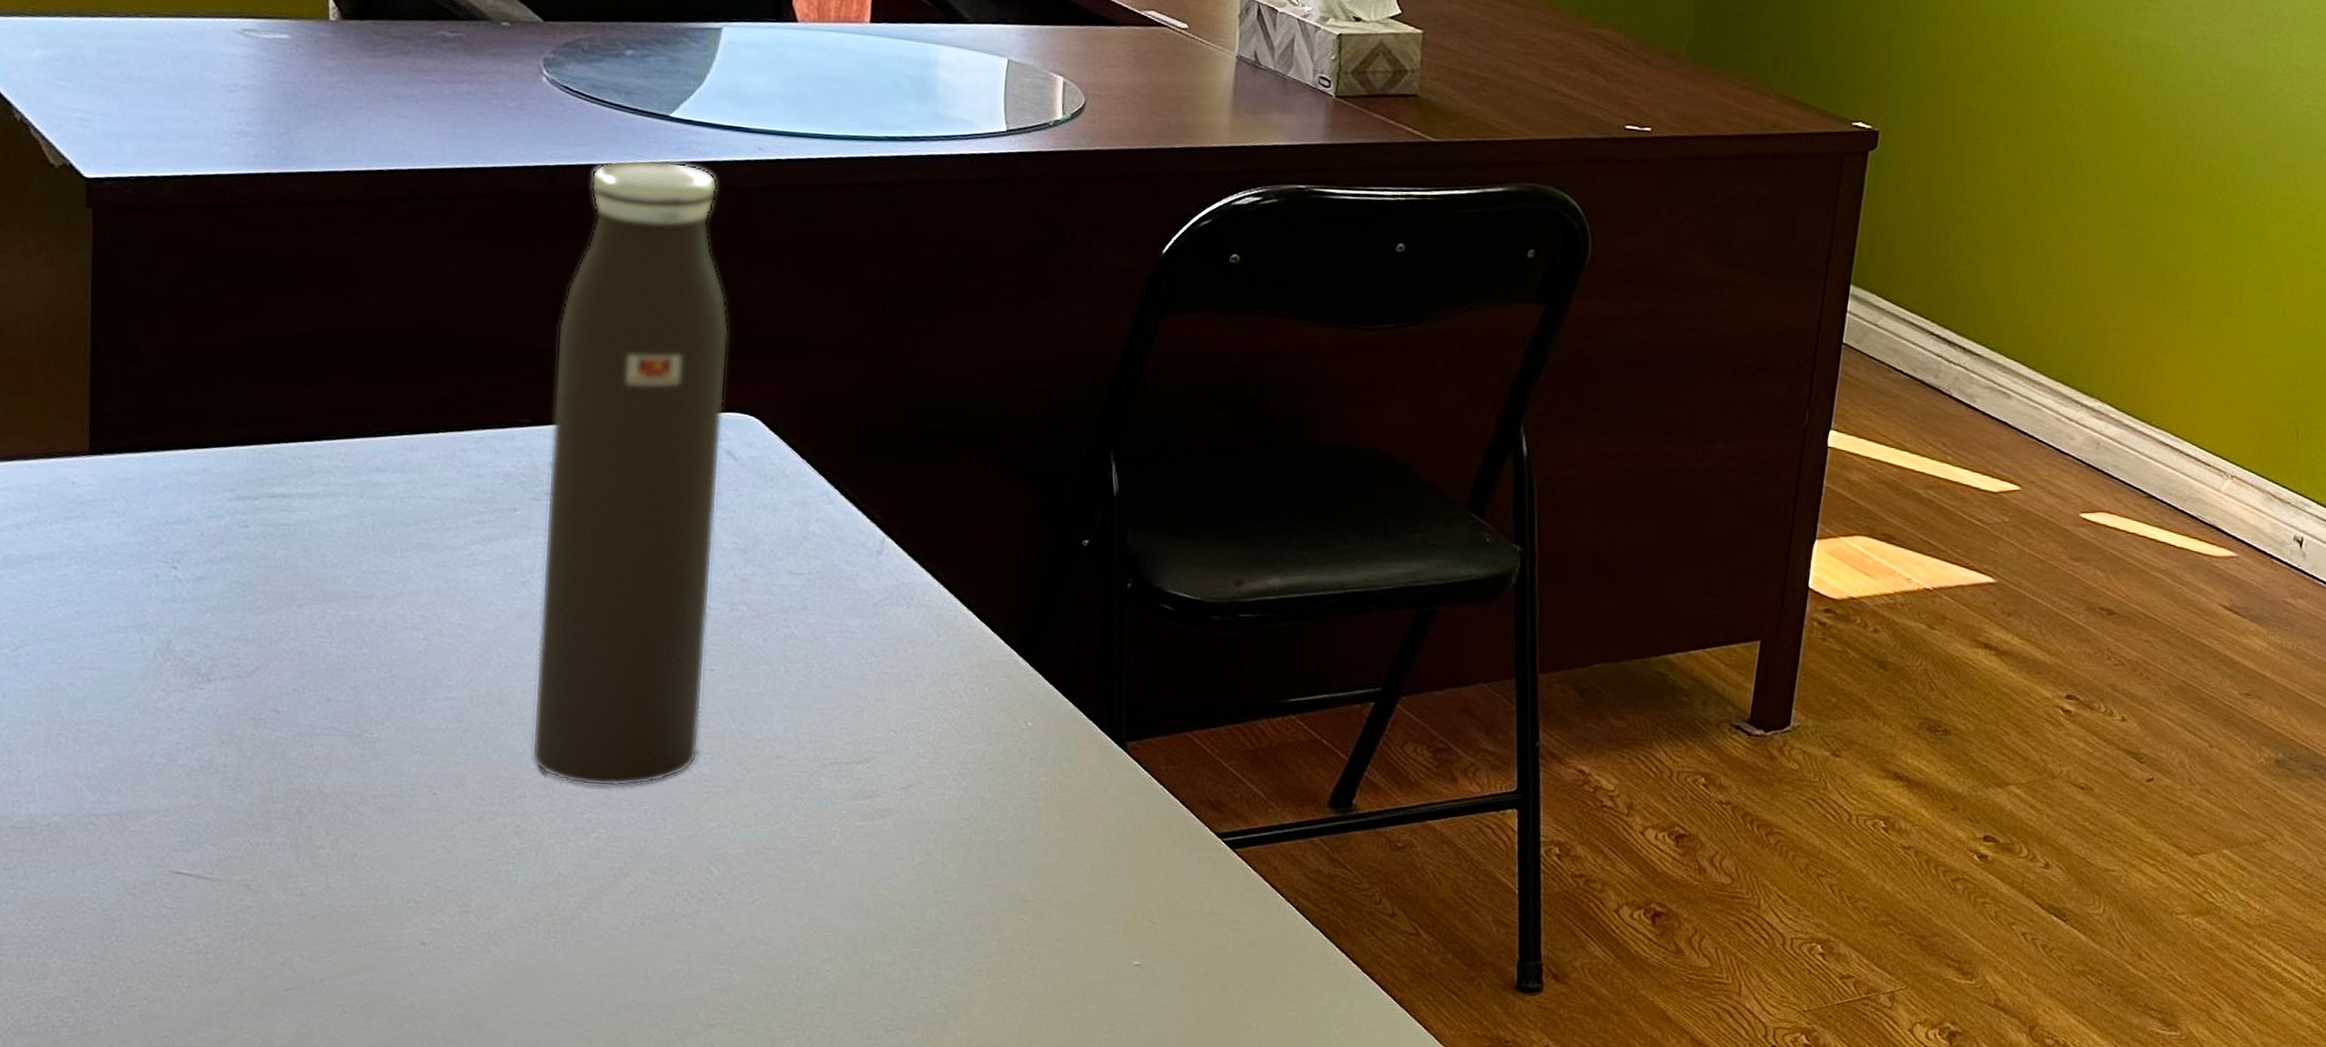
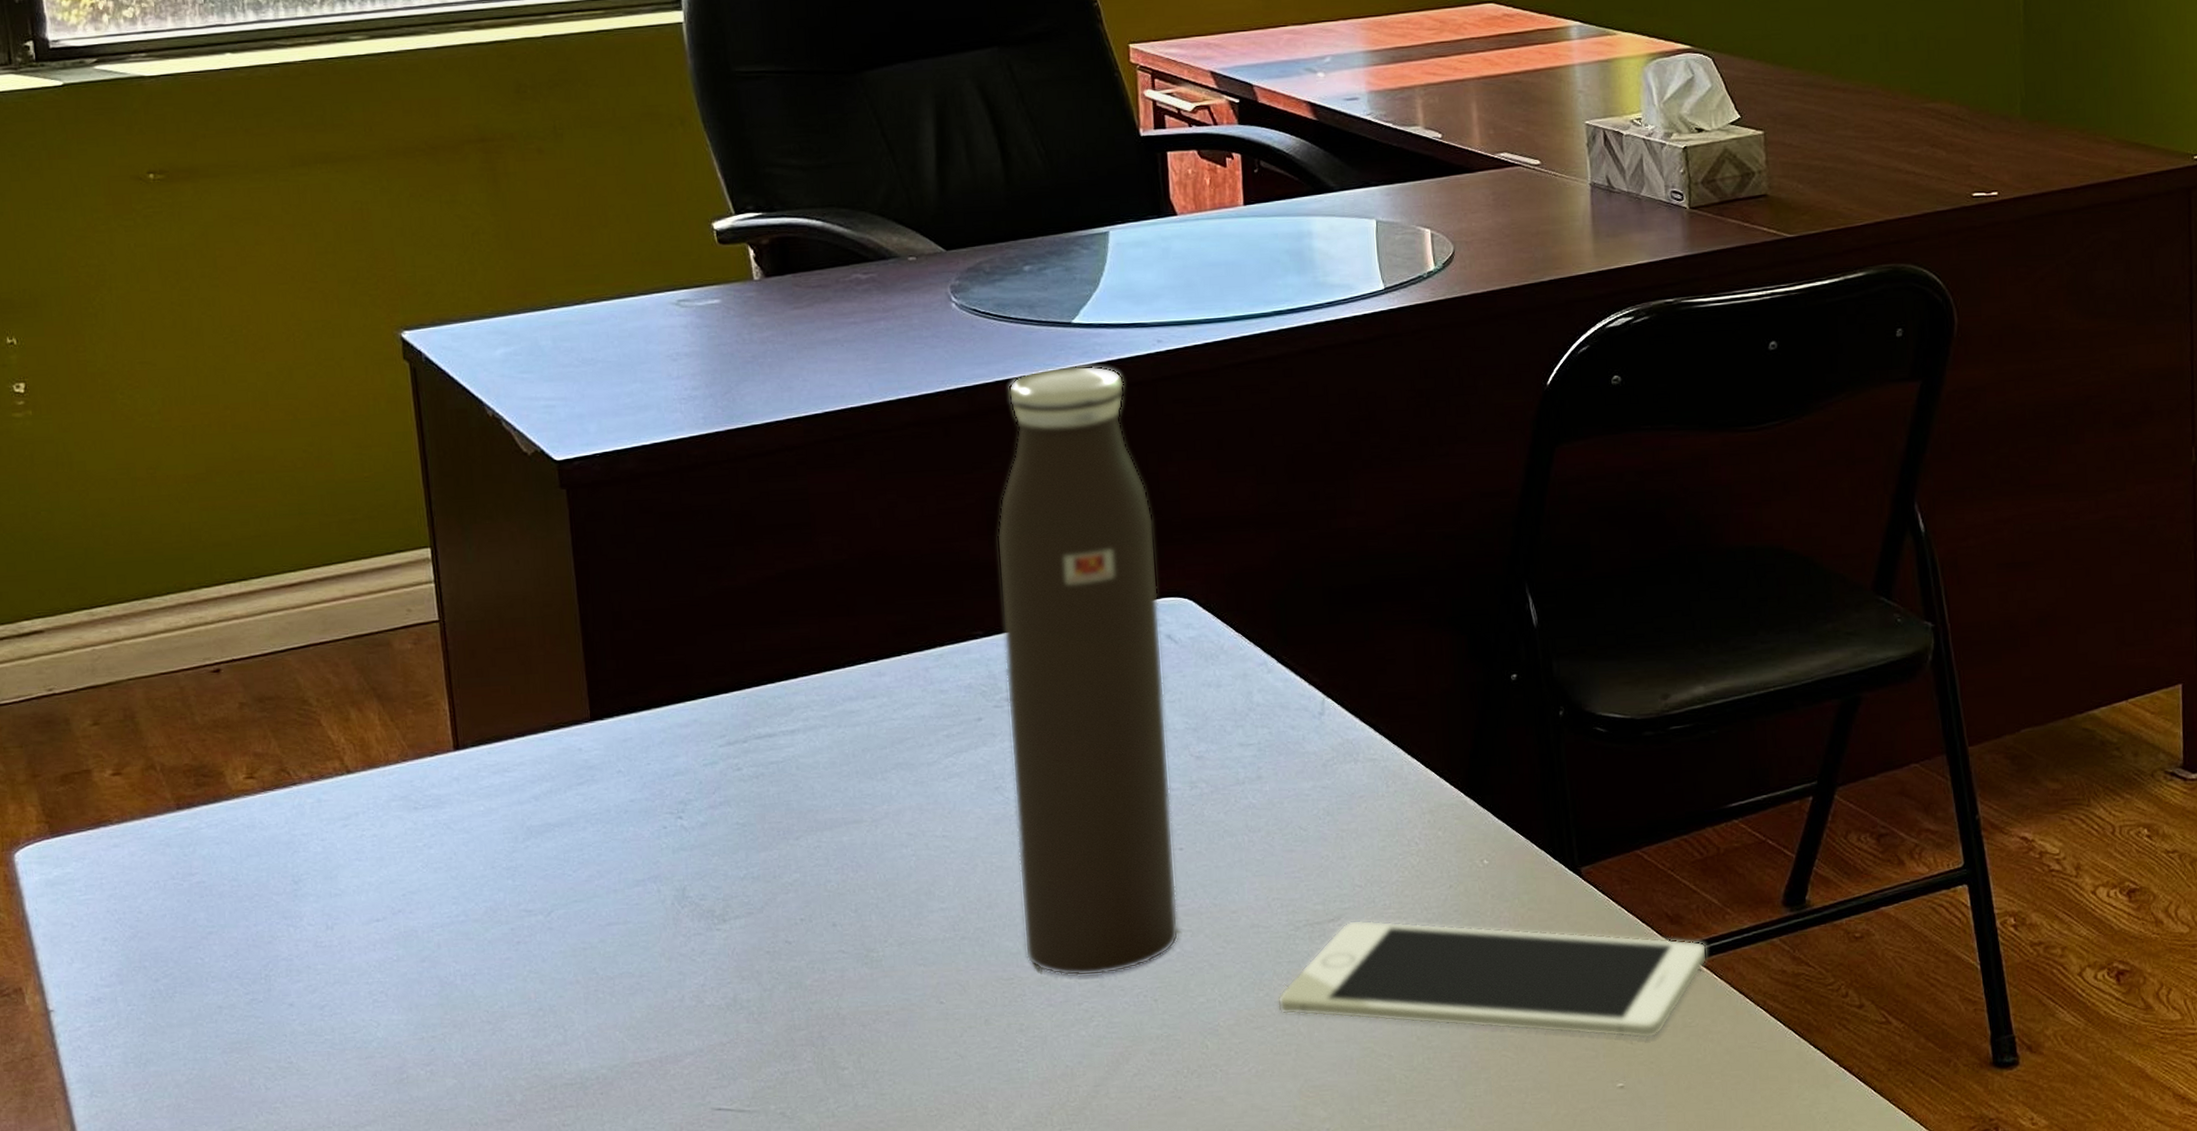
cell phone: none [792,764,1245,922] -> present [1277,919,1708,1040]

